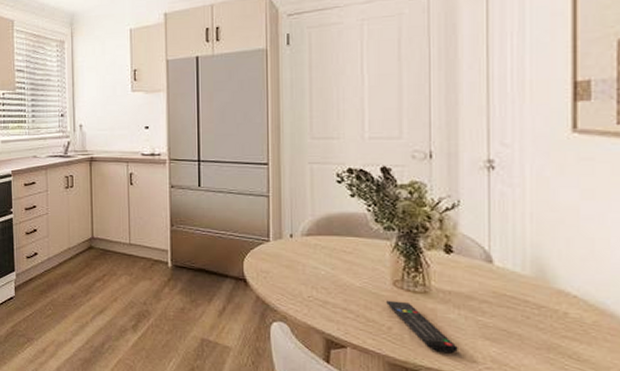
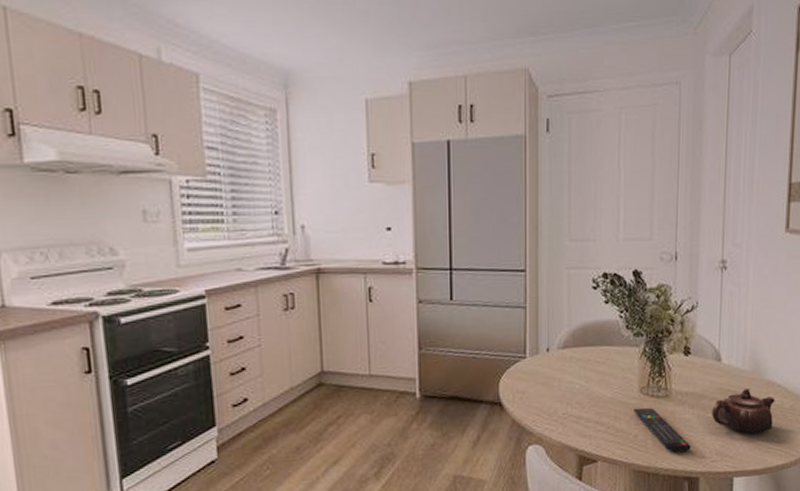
teapot: none [484,295,570,347] -> present [712,389,775,435]

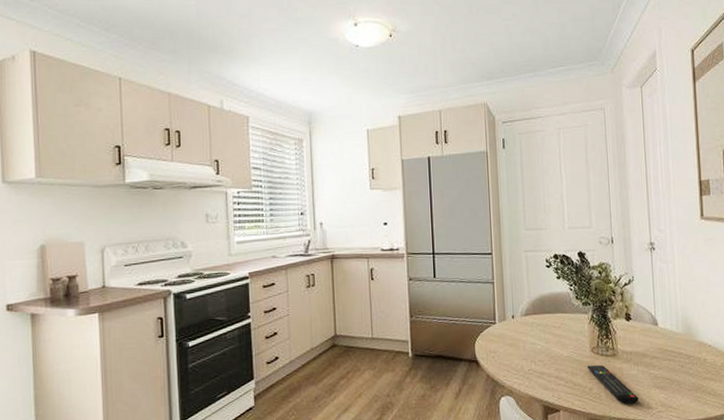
teapot: present [712,389,775,435] -> none [654,349,708,389]

